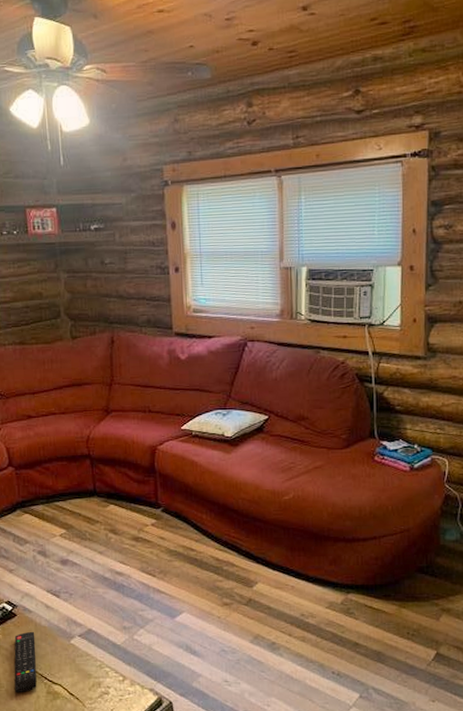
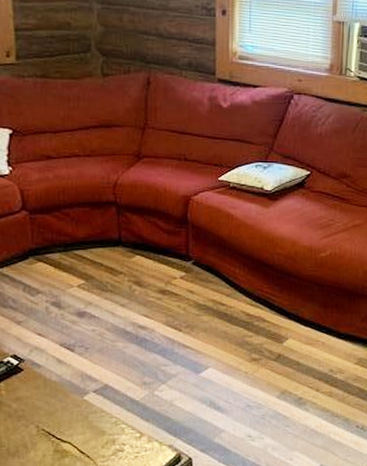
remote control: present [14,631,37,693] -> none [16,387,44,453]

